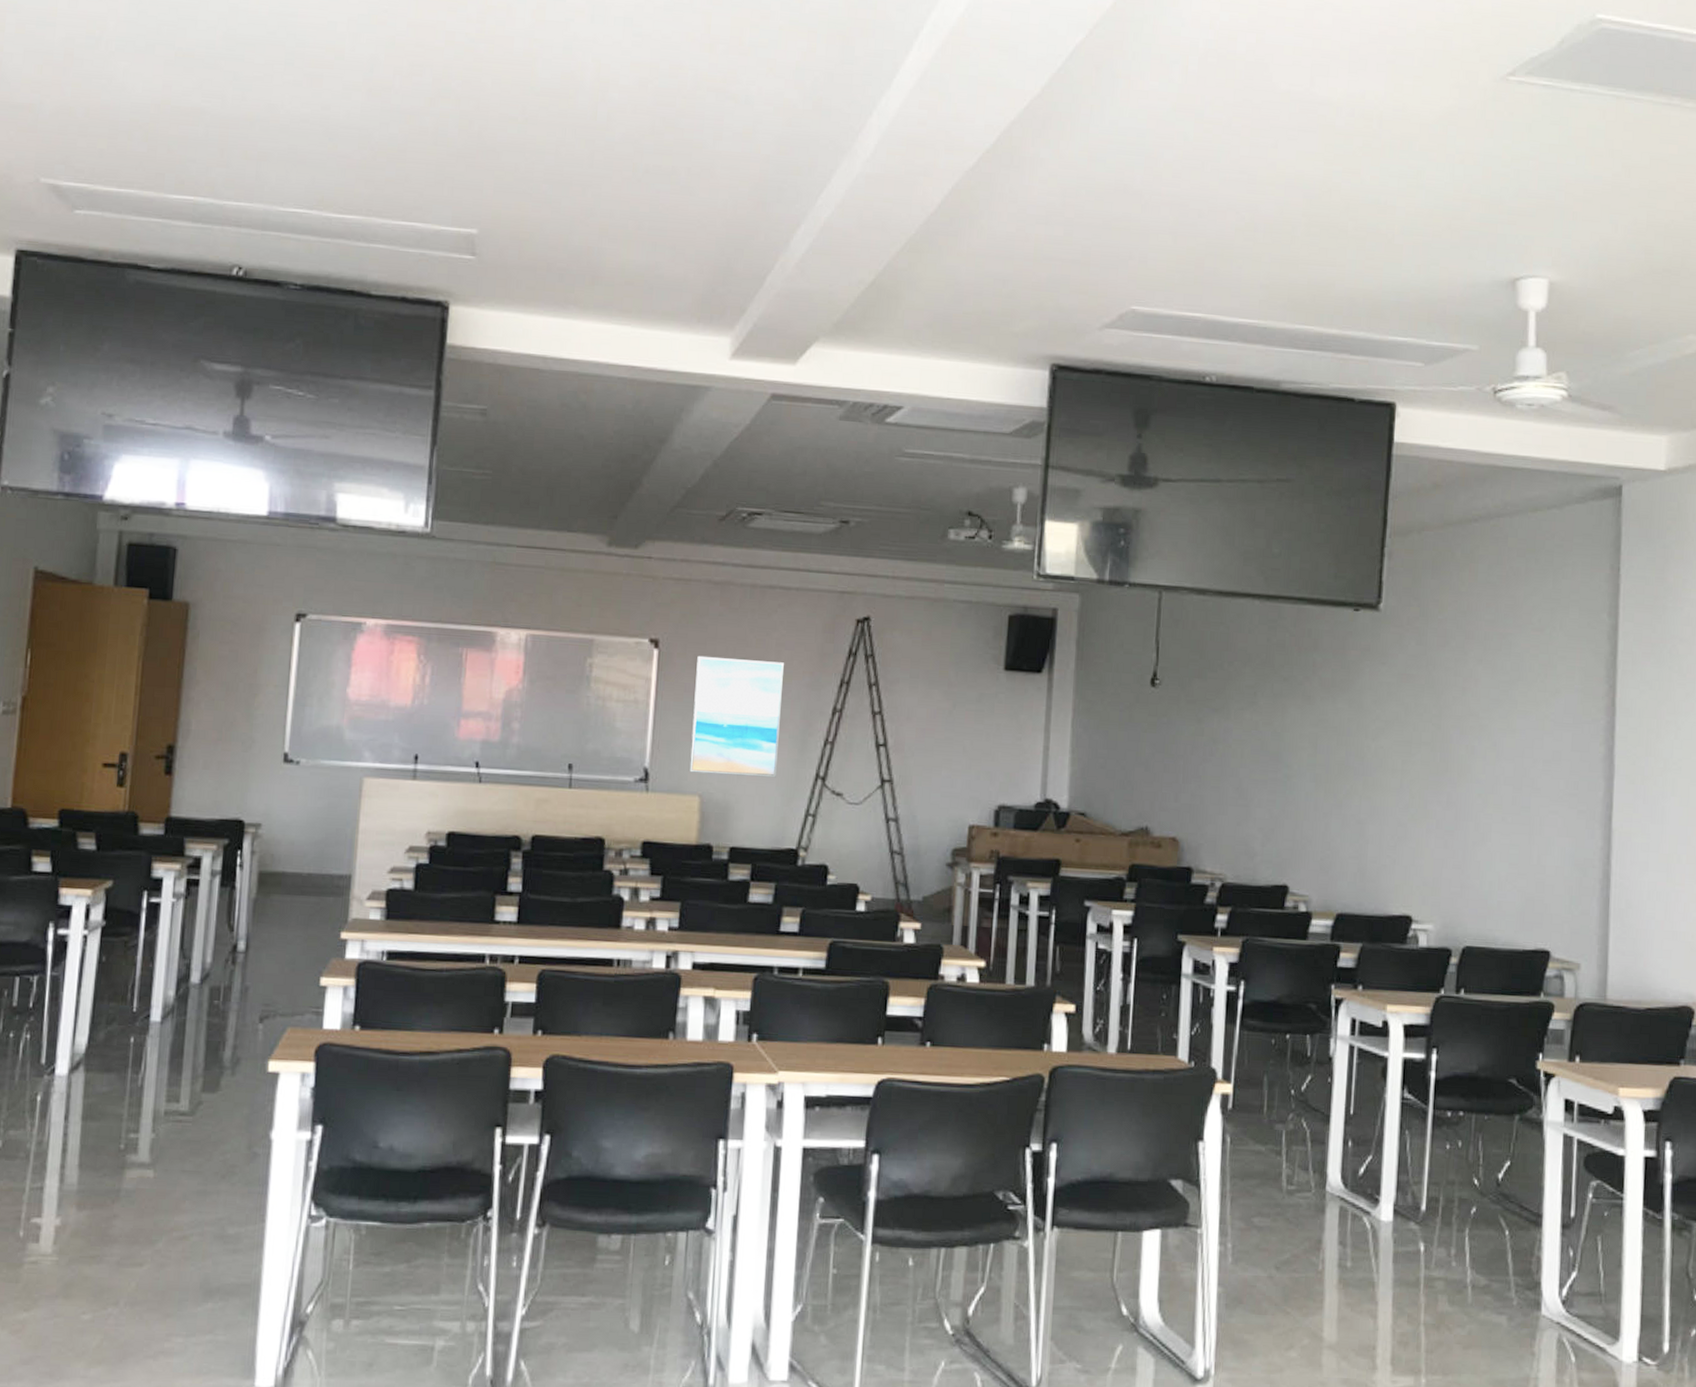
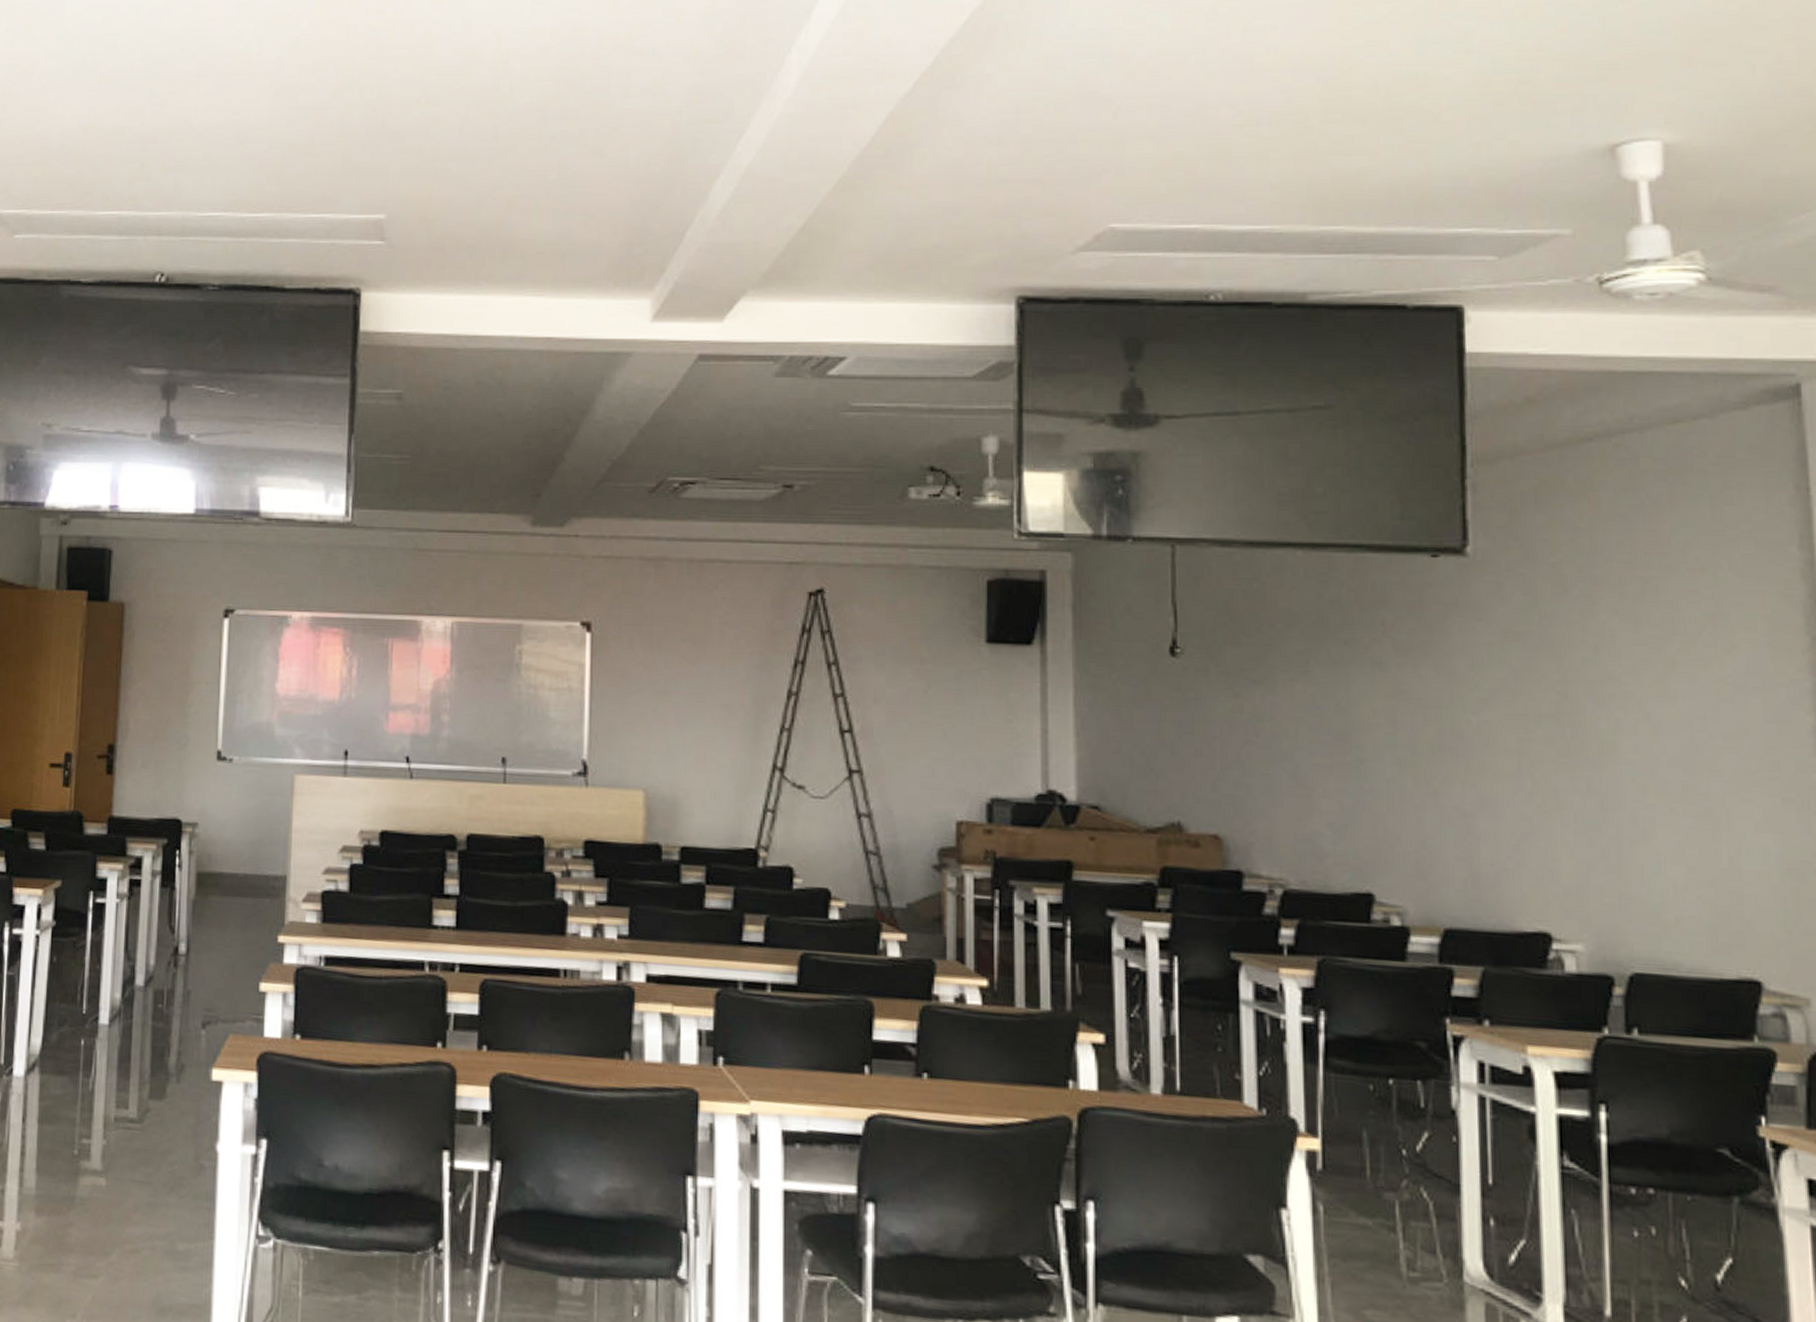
wall art: present [689,655,785,778] -> none [631,638,730,770]

